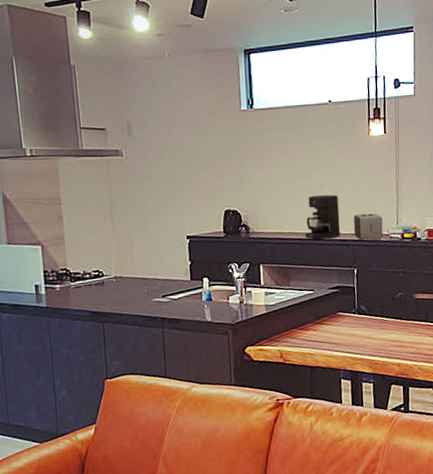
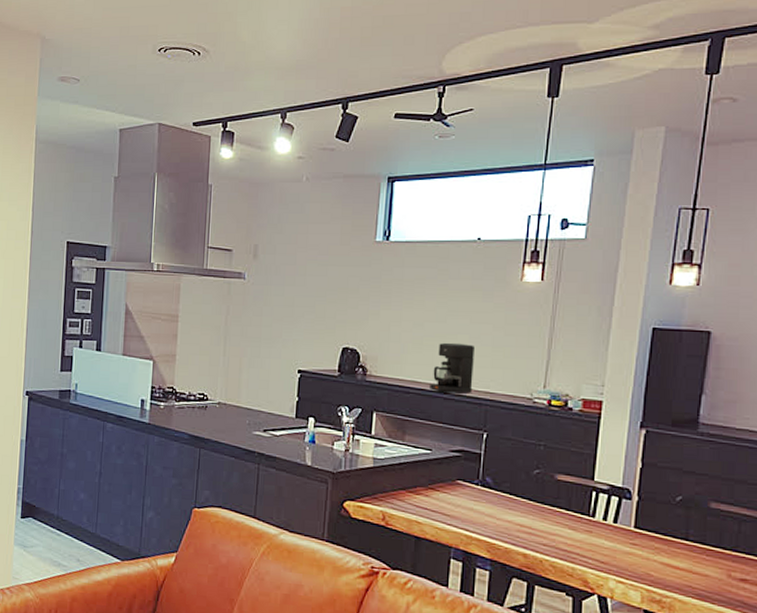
toaster: present [353,213,383,242] -> none [488,370,526,404]

